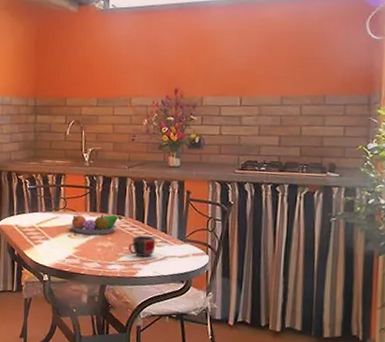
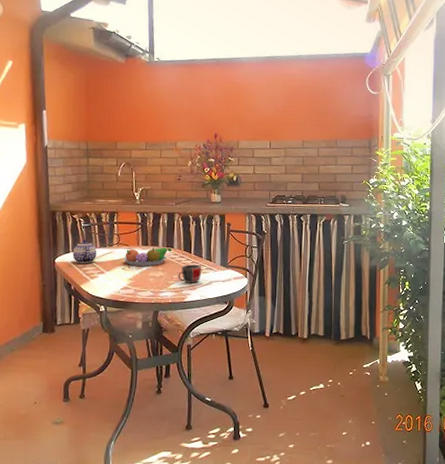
teapot: none [17,202,42,228] -> present [72,240,97,264]

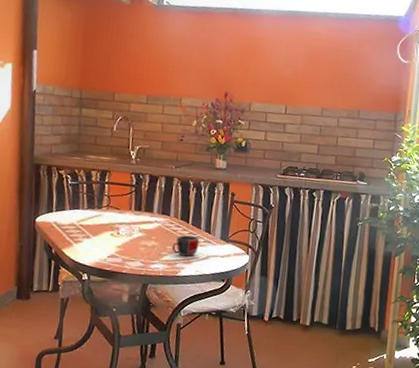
teapot: present [72,240,97,264] -> none [56,199,84,226]
fruit bowl: present [123,247,172,266] -> none [113,213,168,234]

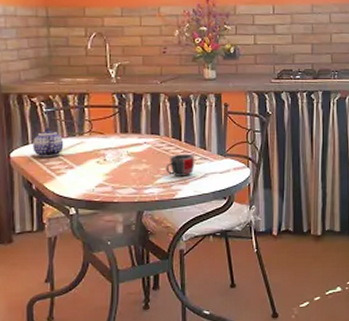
teapot: none [56,199,84,226] -> present [33,128,64,158]

